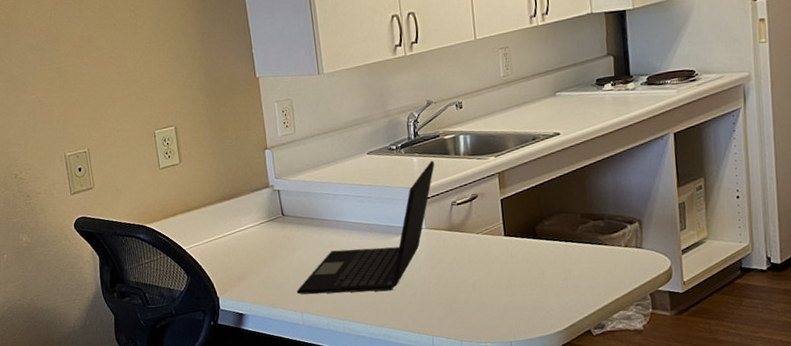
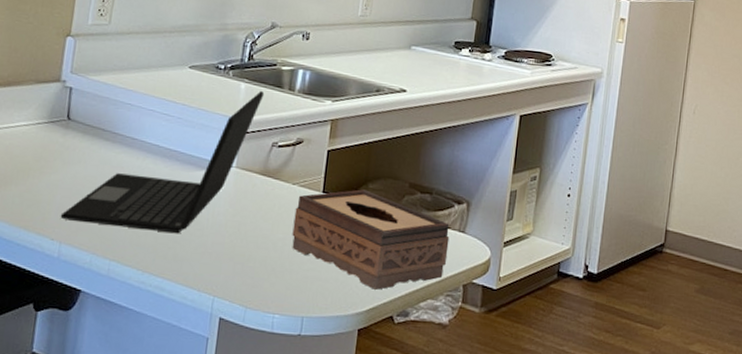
tissue box: none [484,227,630,310] -> present [292,189,450,290]

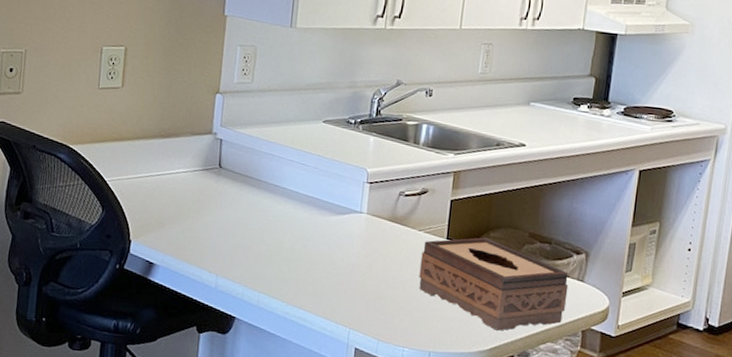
laptop: present [60,91,265,234] -> none [216,144,392,272]

